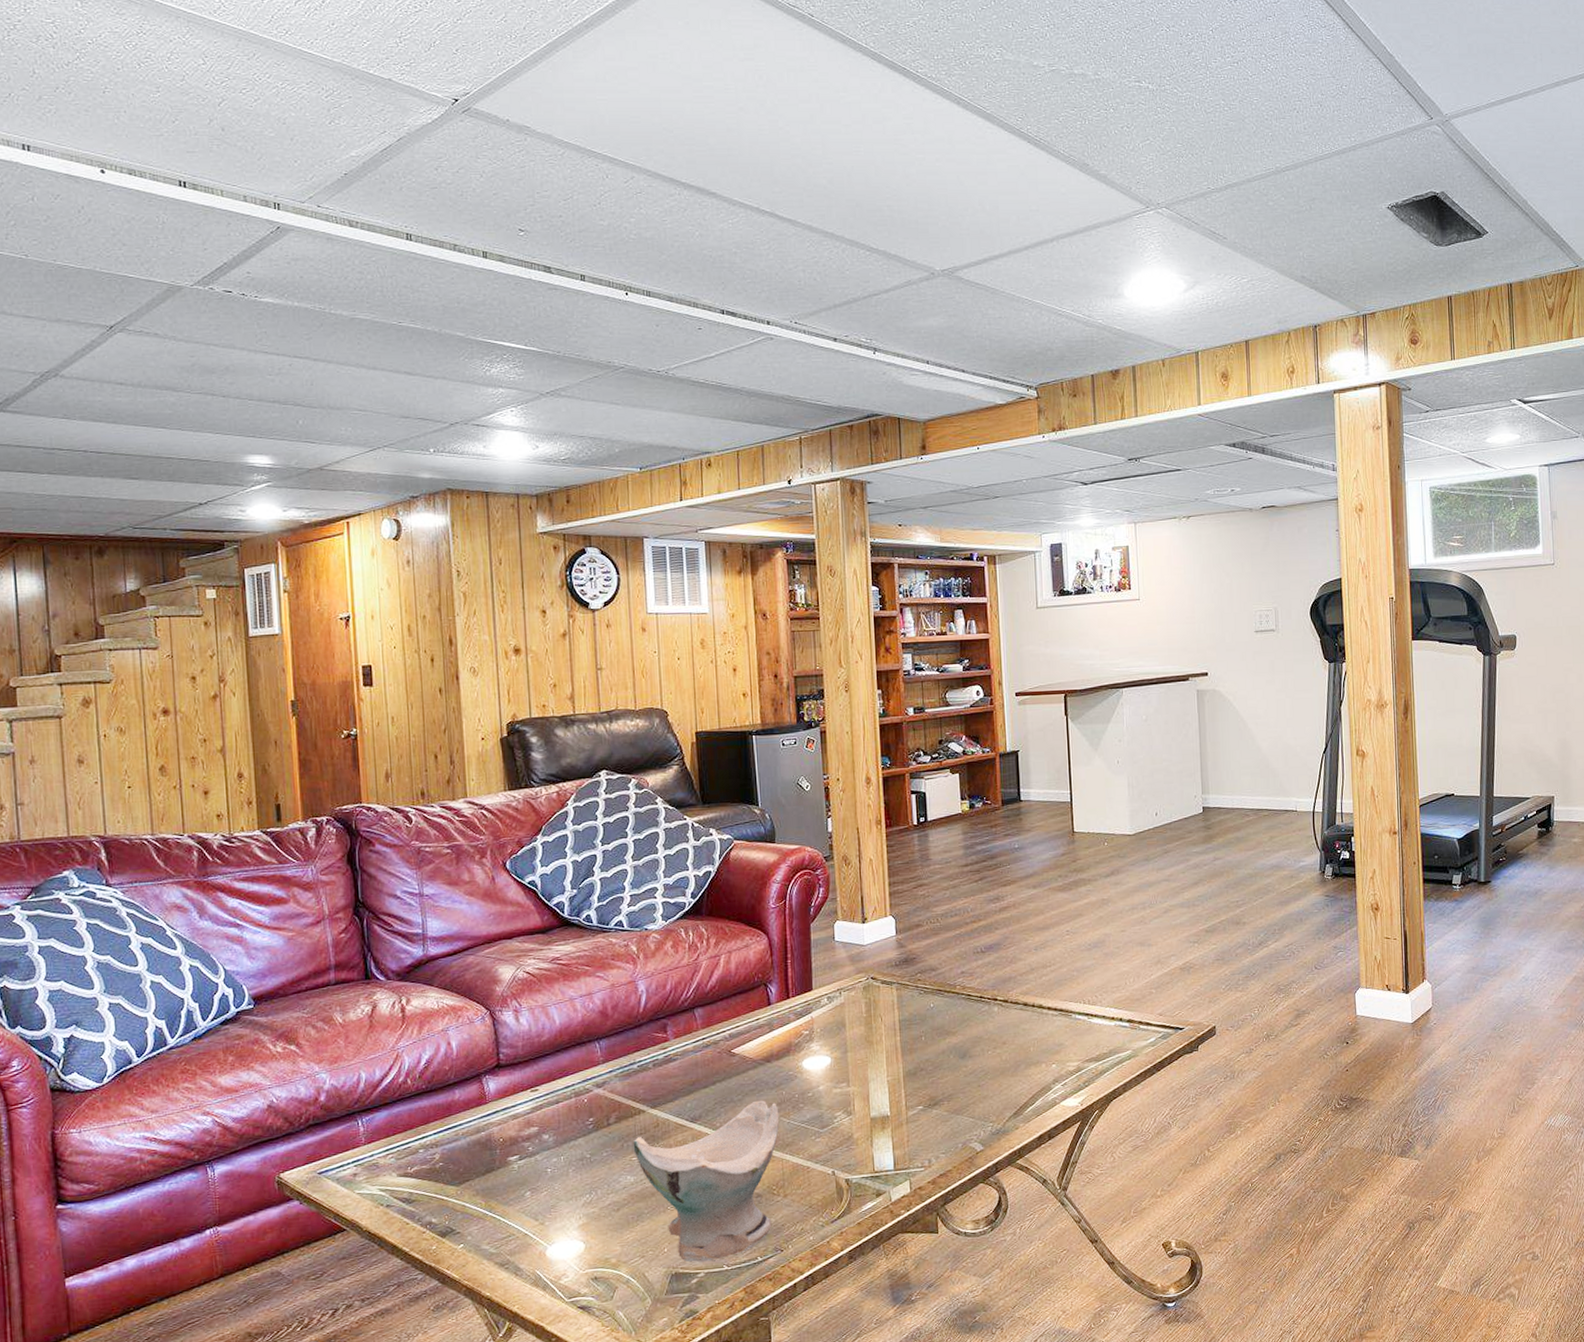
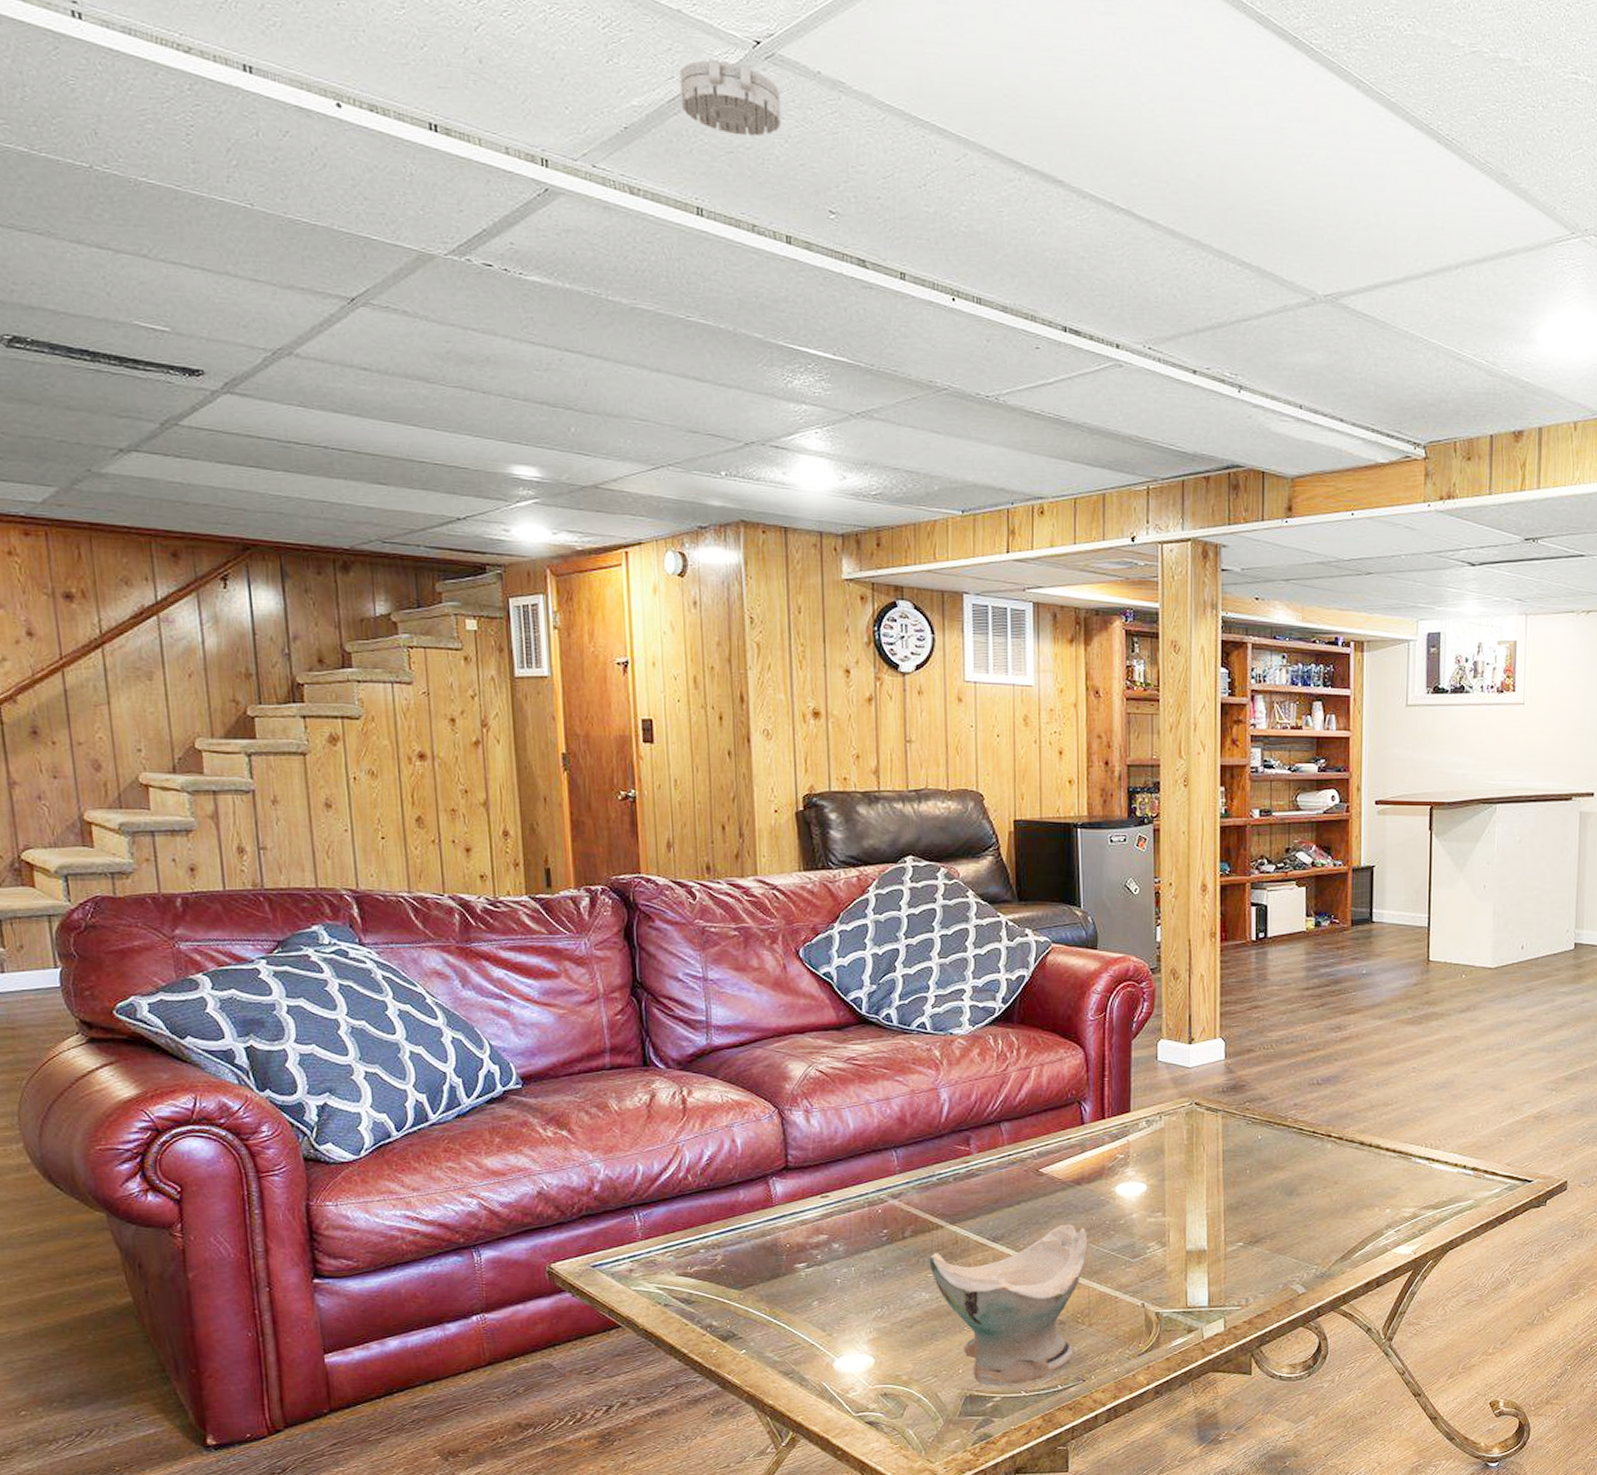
smoke detector: none [391,115,477,174] -> present [680,58,782,137]

